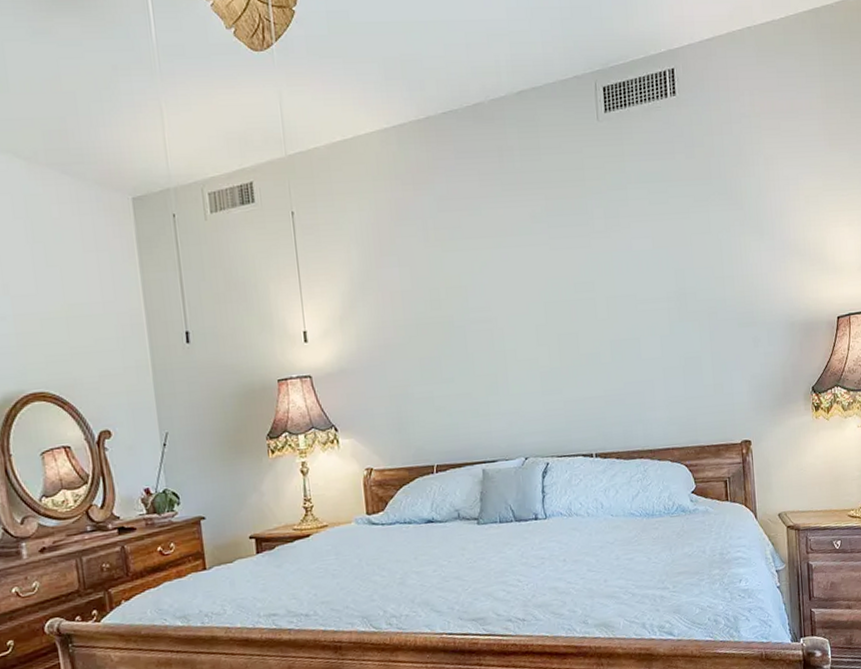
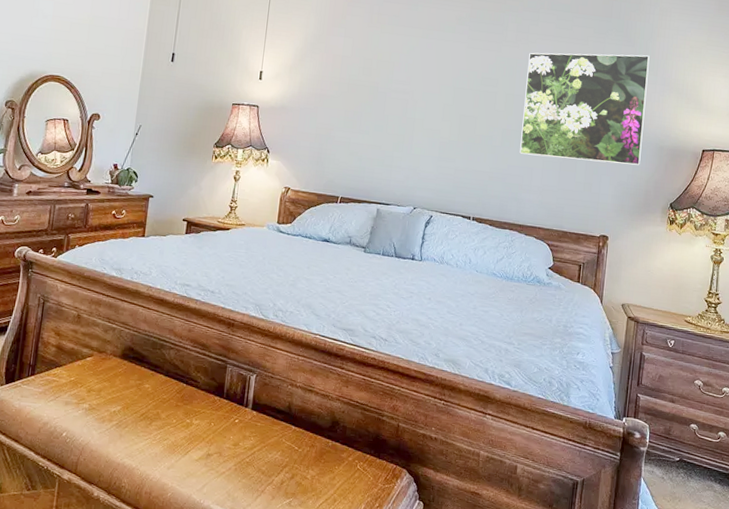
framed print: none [624,217,772,366] -> present [519,52,650,165]

